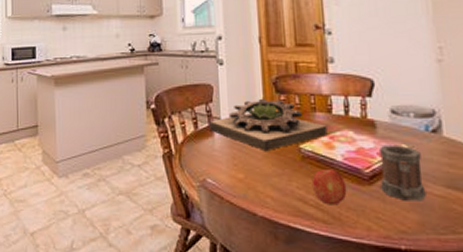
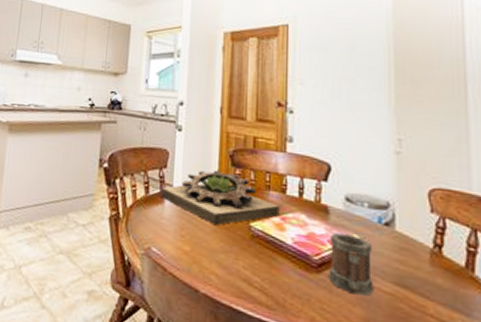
fruit: present [313,168,347,206] -> none [260,250,294,291]

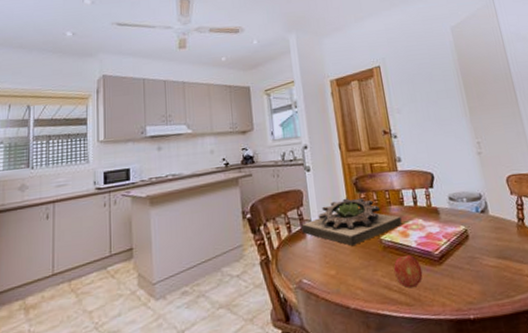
fruit: none [260,250,294,291] -> present [394,254,423,288]
mug: present [329,232,374,296] -> none [444,226,484,275]

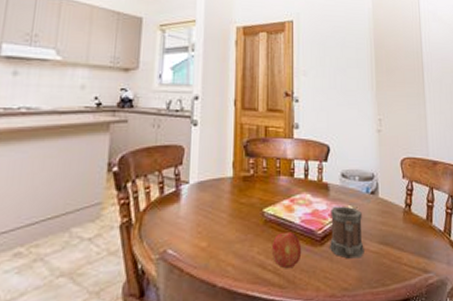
succulent planter: present [301,197,402,246] -> none [176,161,289,216]
mug: none [444,226,484,275] -> present [330,206,364,259]

